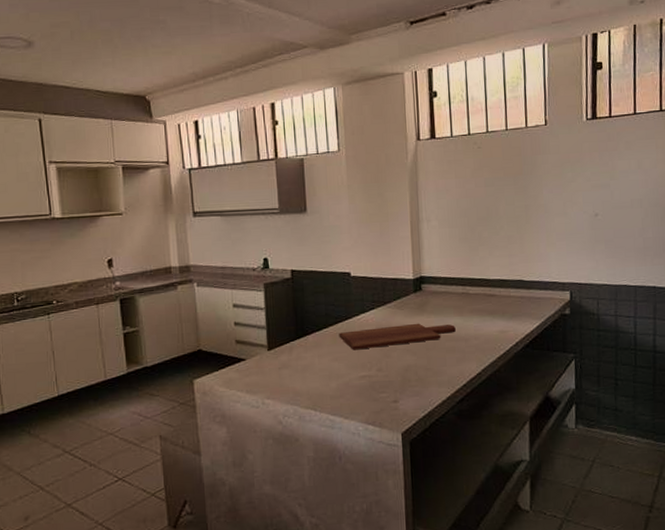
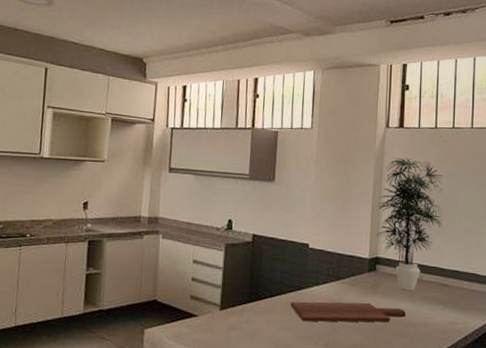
plant: none [417,170,485,306] -> present [376,158,443,291]

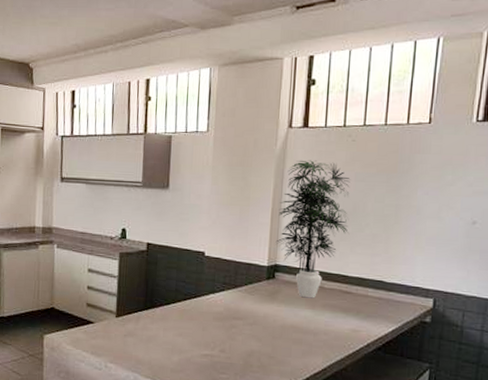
cutting board: present [290,301,406,323] -> none [186,309,305,330]

